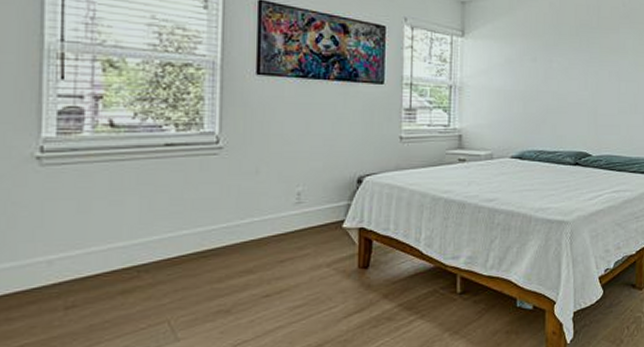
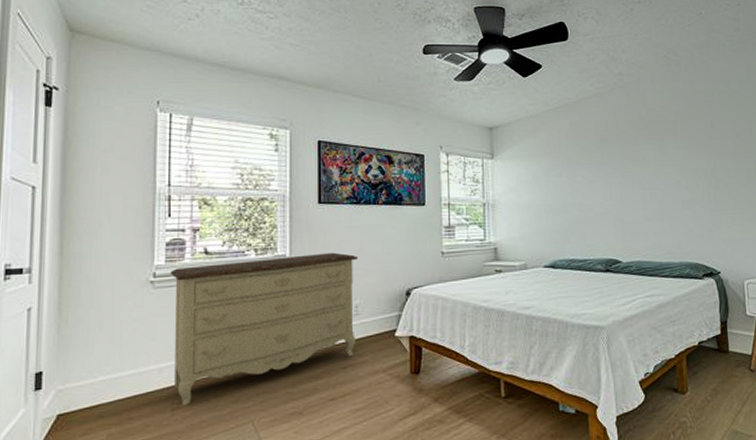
dresser: none [64,132,303,304] -> present [171,252,359,406]

